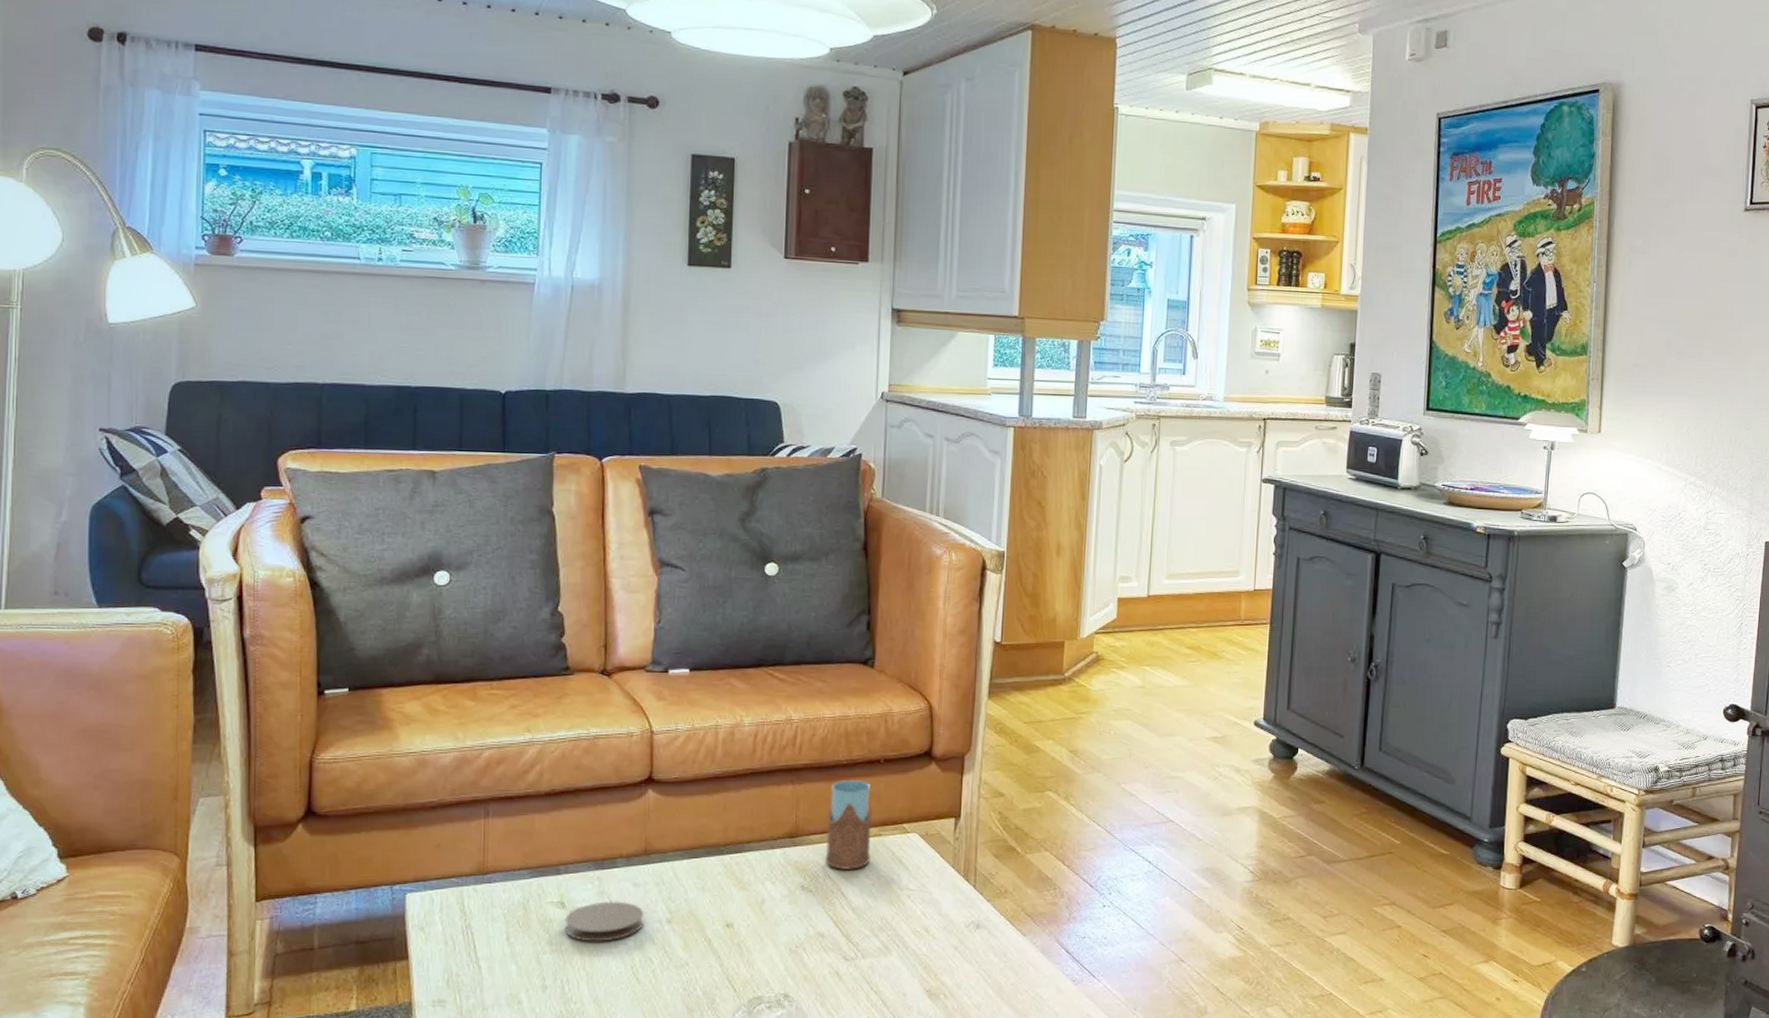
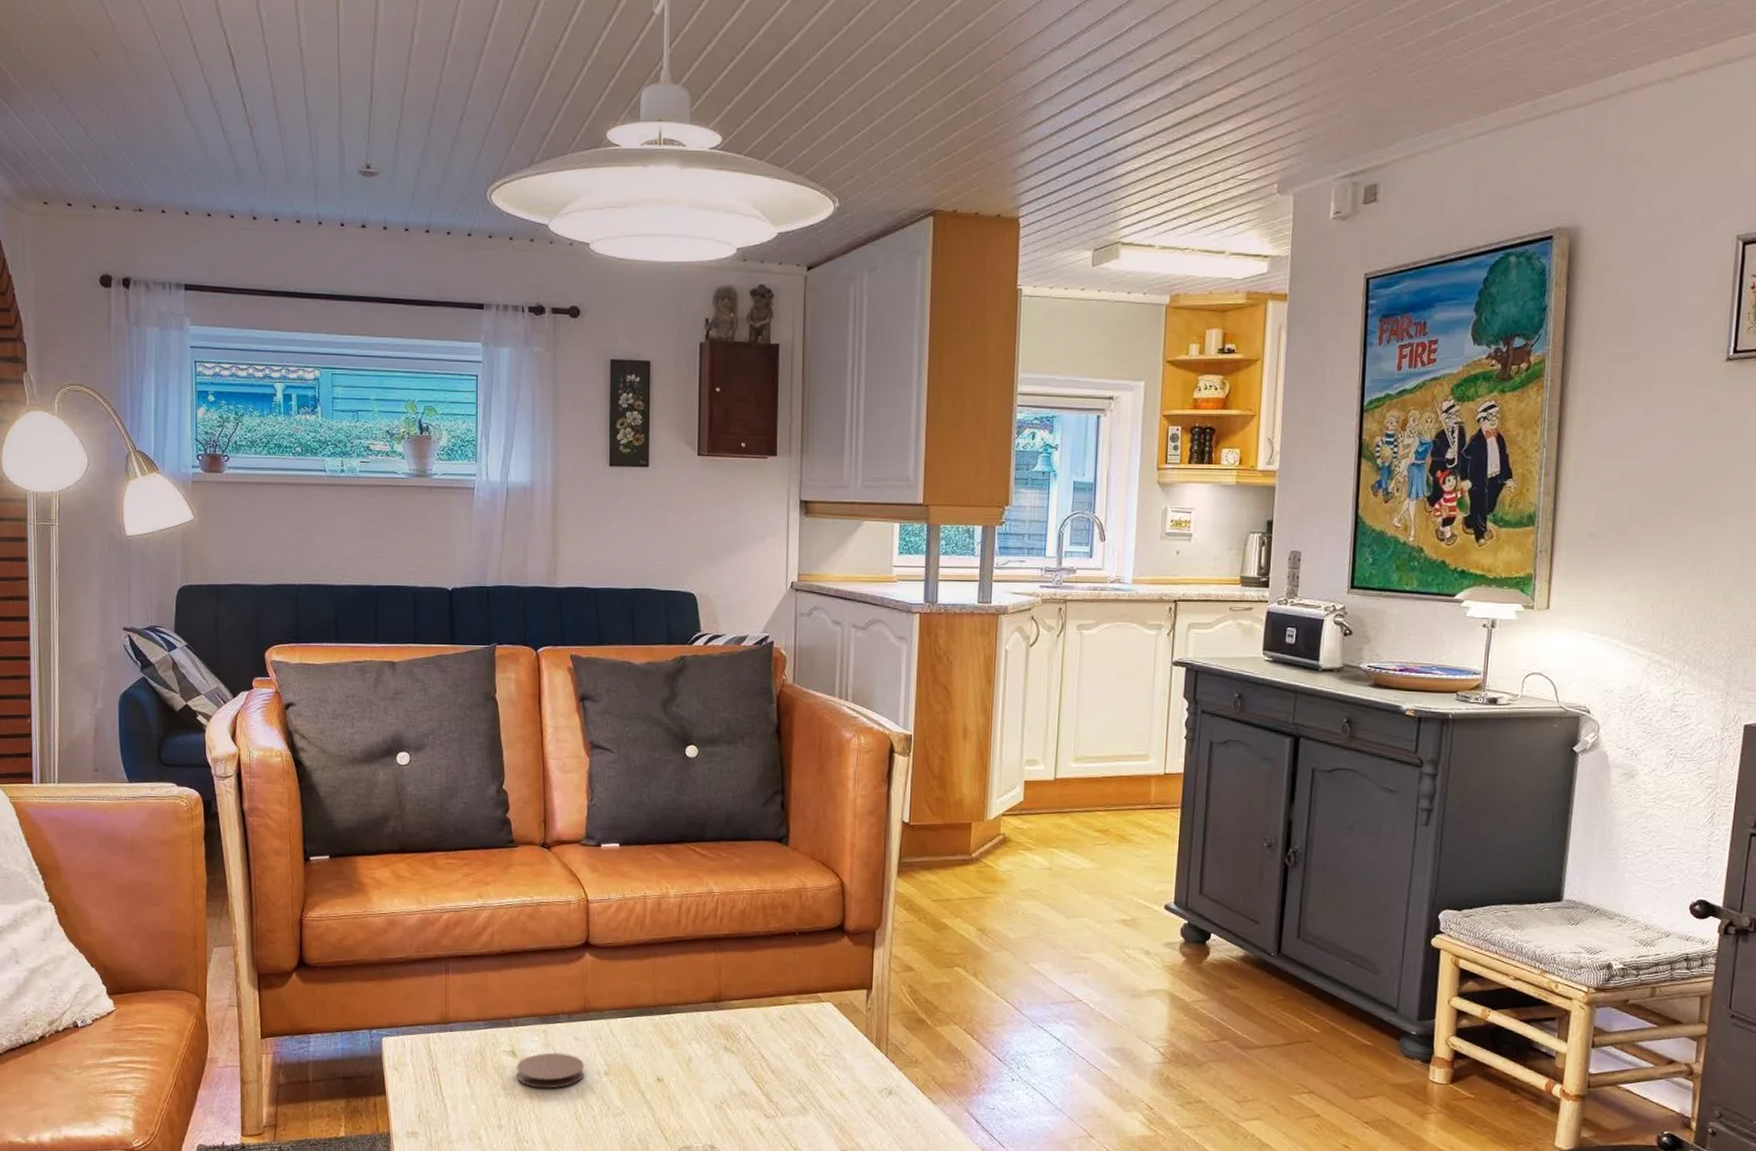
drinking glass: present [824,780,873,870] -> none [745,950,790,1034]

